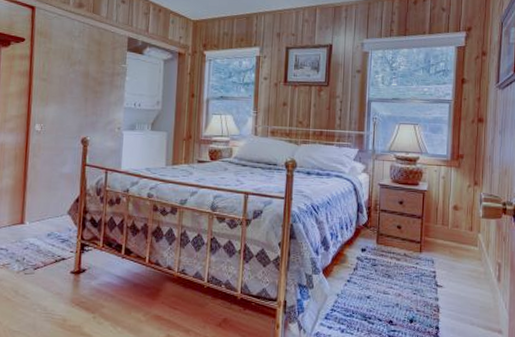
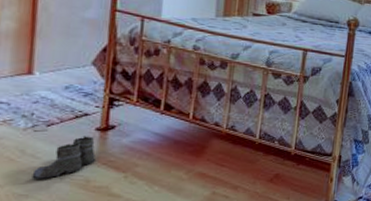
boots: none [23,278,71,318] -> present [32,136,97,179]

